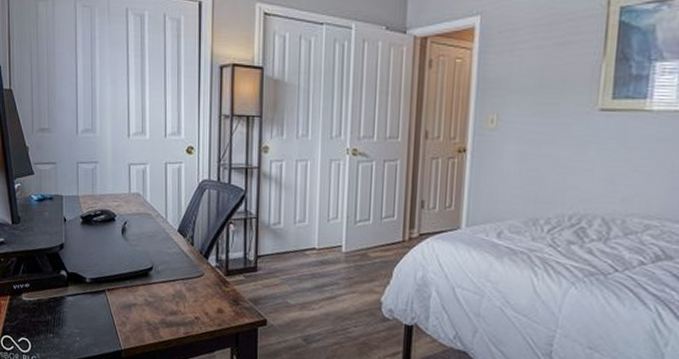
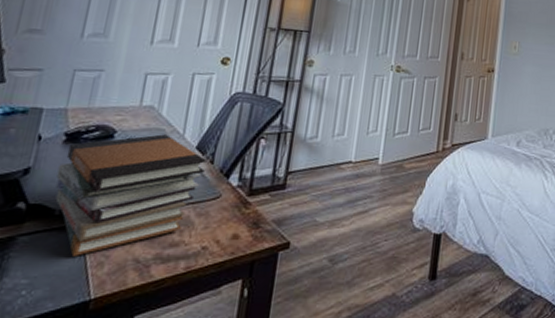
book stack: none [82,218,187,316] -> present [55,134,206,256]

